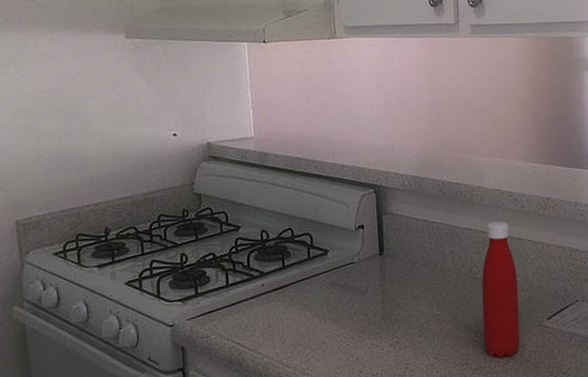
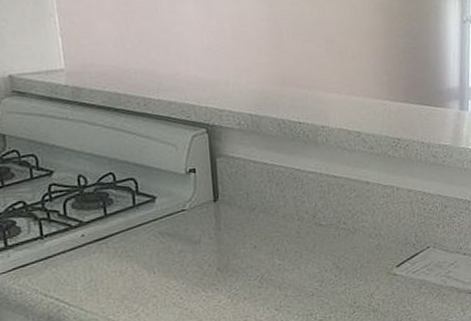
bottle: present [481,221,520,358] -> none [326,163,368,308]

